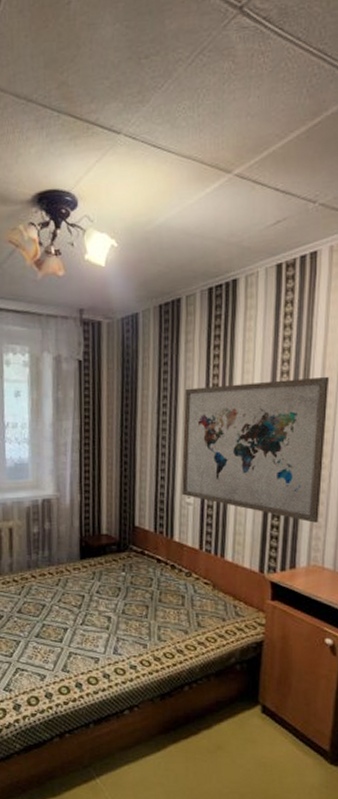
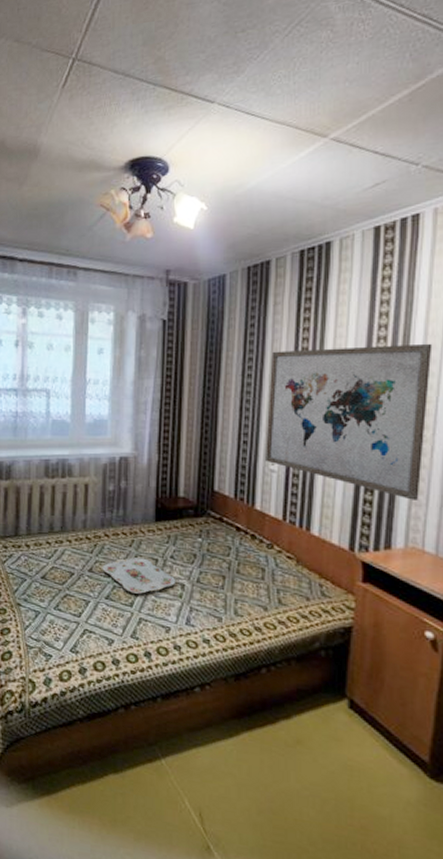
serving tray: none [30,595,103,630] -> present [102,557,176,594]

